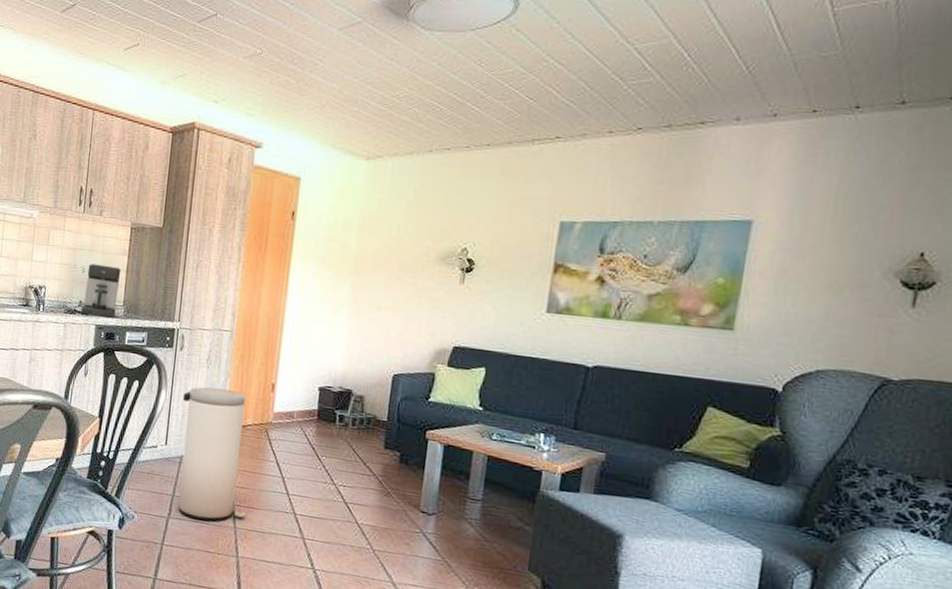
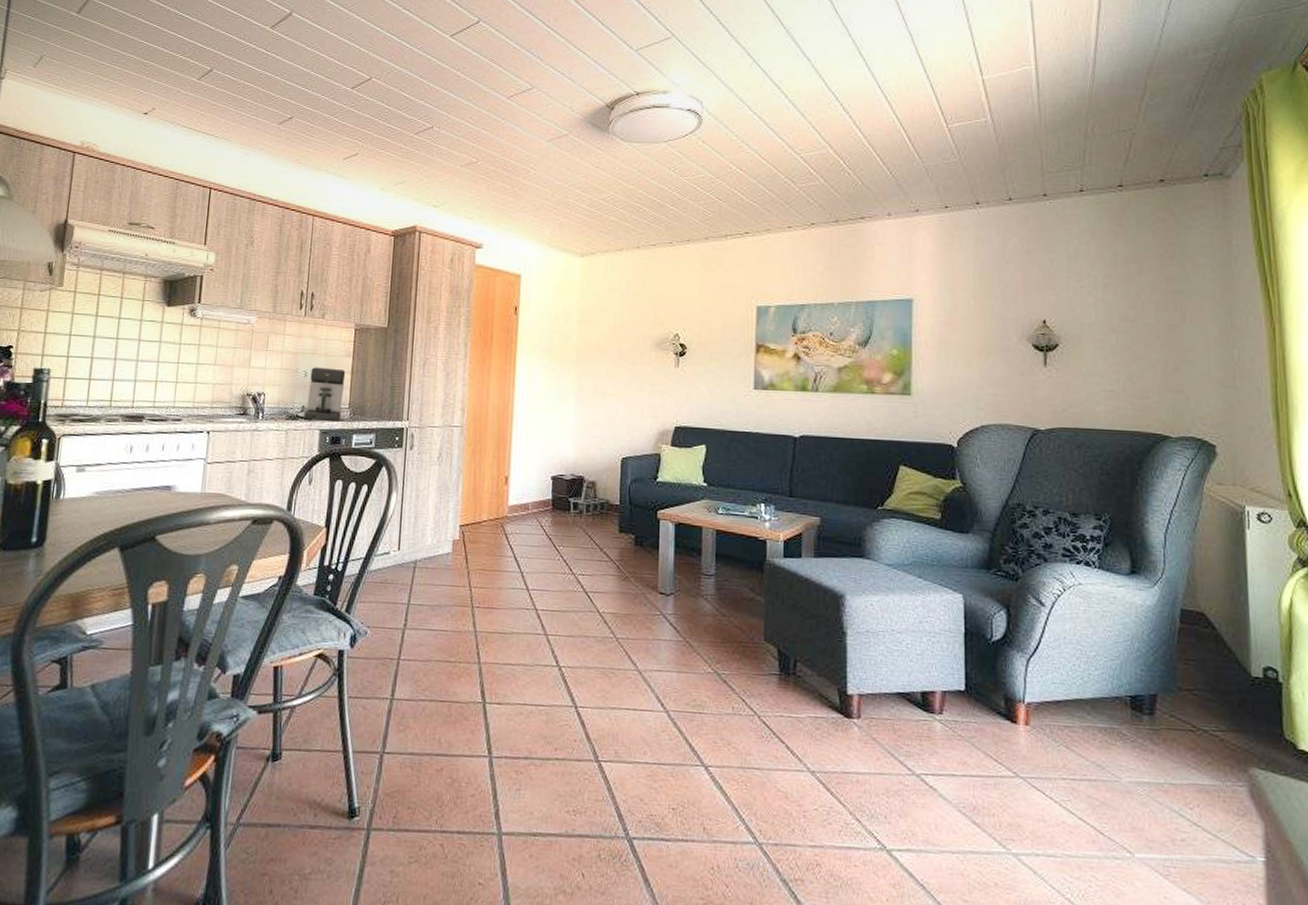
pedal bin: present [178,387,246,522] -> none [414,485,486,629]

